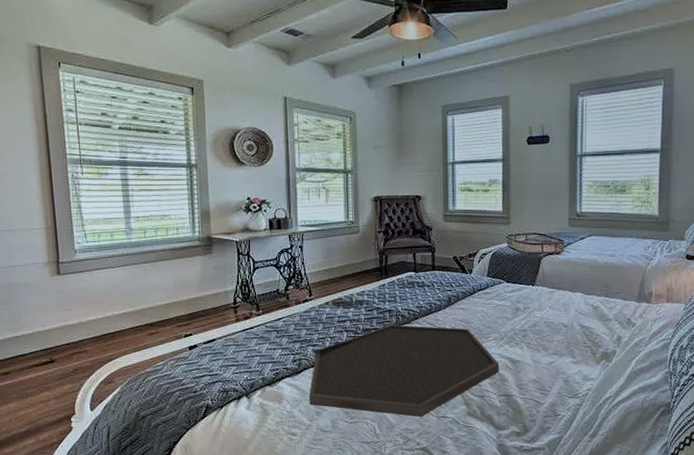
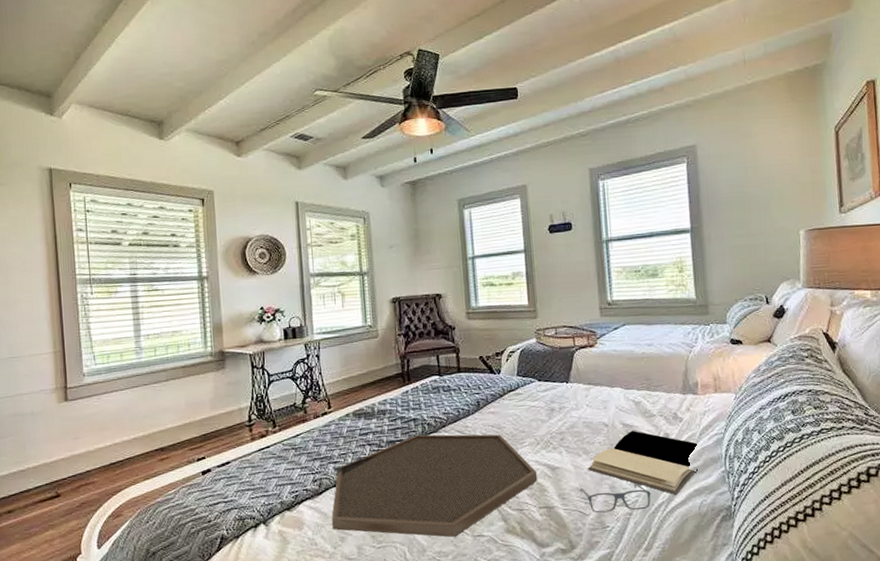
eyeglasses: none [537,379,600,403] -> present [580,483,651,513]
book: none [546,331,646,391] -> present [588,430,698,495]

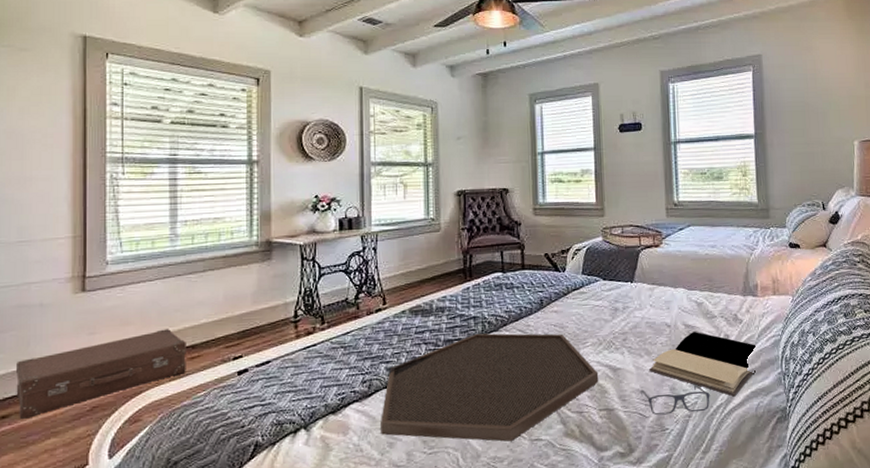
suitcase: none [16,433,158,514] -> present [16,329,186,419]

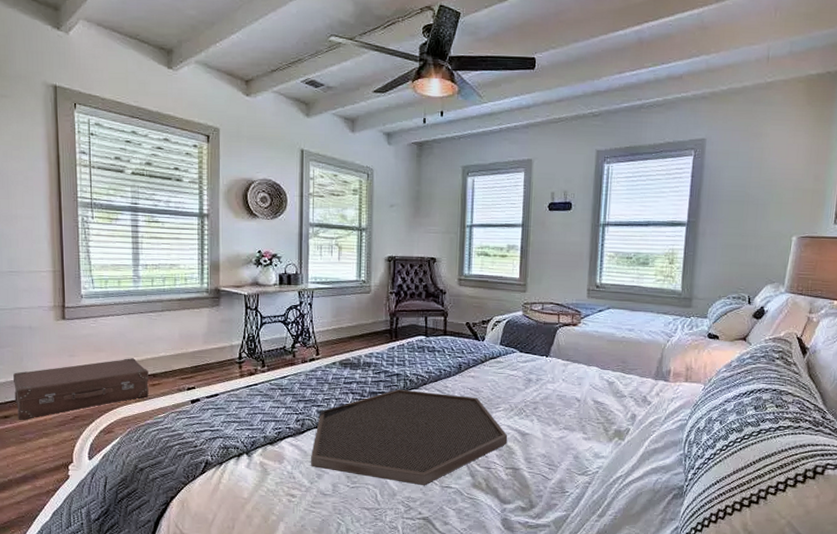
eyeglasses: present [641,385,710,416] -> none [546,454,611,481]
book: present [649,331,755,397] -> none [556,407,661,471]

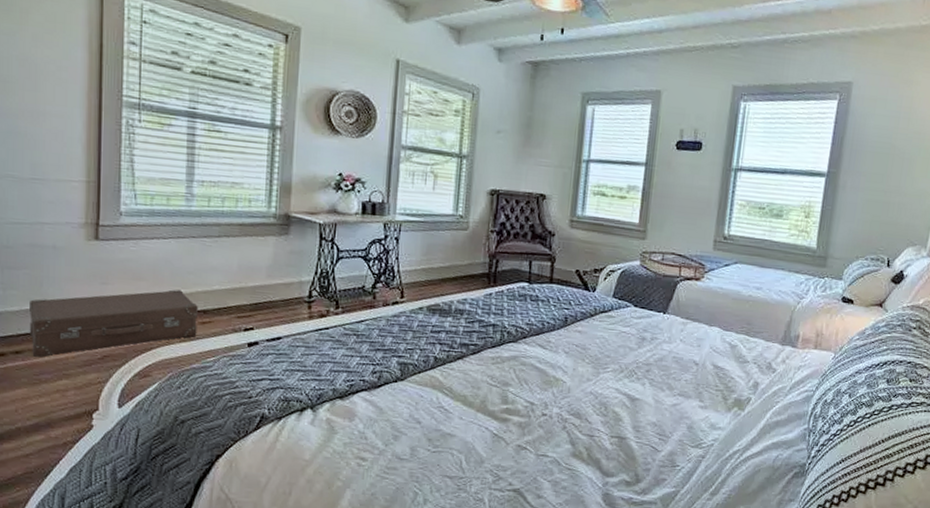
tray: present [311,389,508,485] -> none [387,341,616,453]

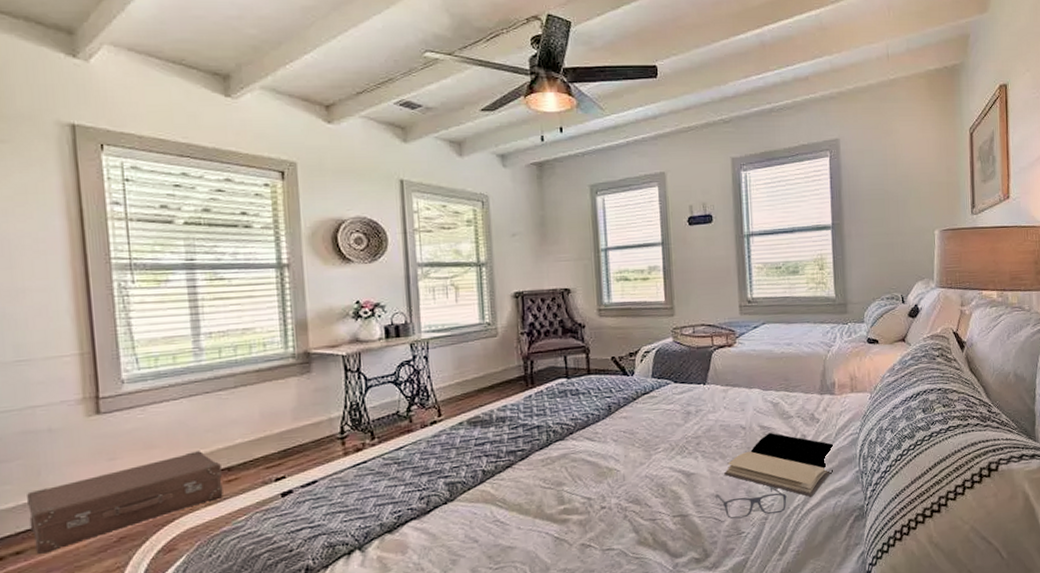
eyeglasses: none [656,423,728,455] -> present [715,487,787,520]
book: none [669,373,785,445] -> present [724,432,833,497]

